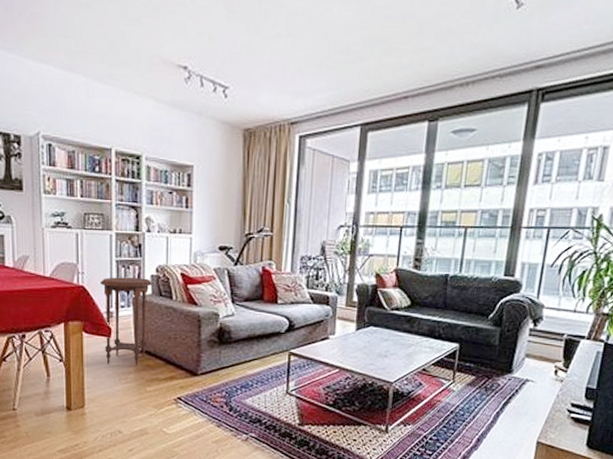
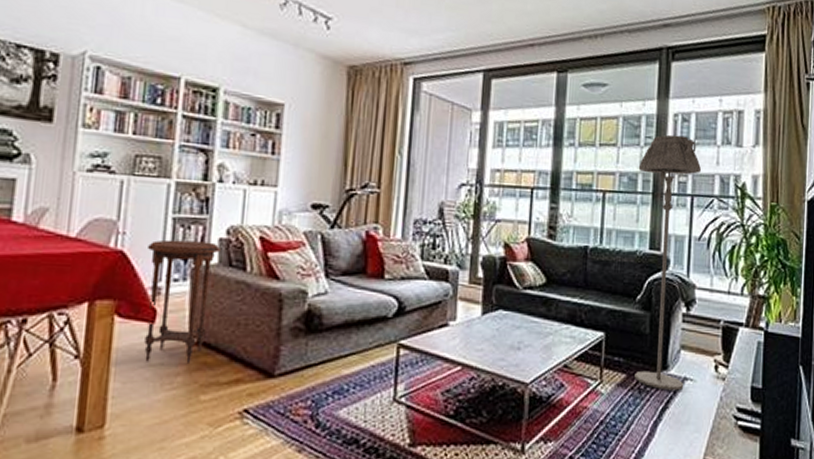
floor lamp: none [482,173,561,390] -> present [634,134,702,391]

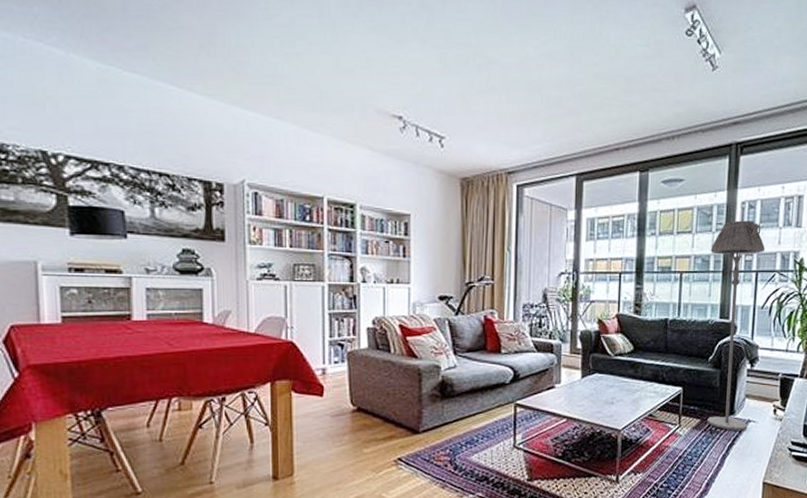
side table: present [144,239,221,363] -> none [310,331,369,426]

